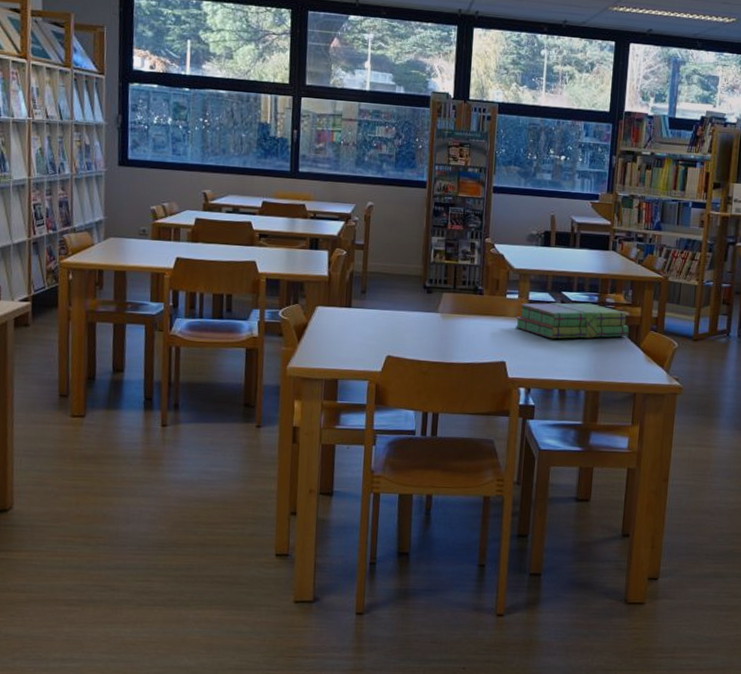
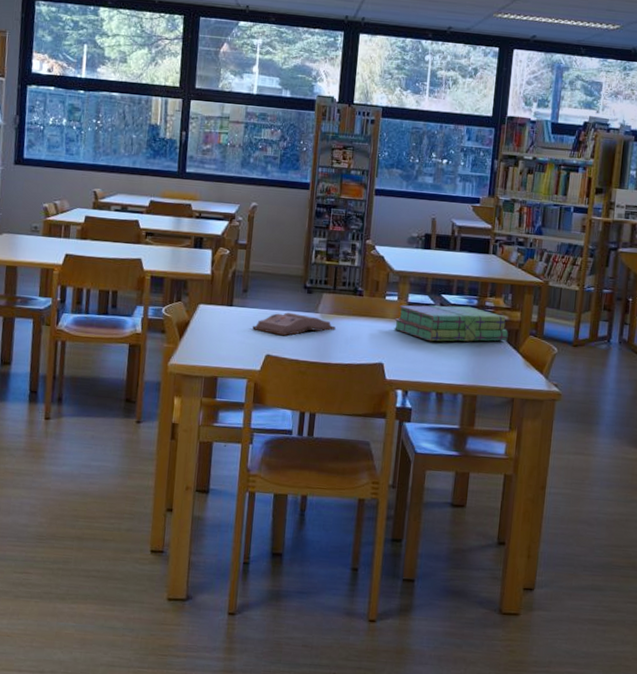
hardback book: none [371,313,457,337] -> present [252,313,336,336]

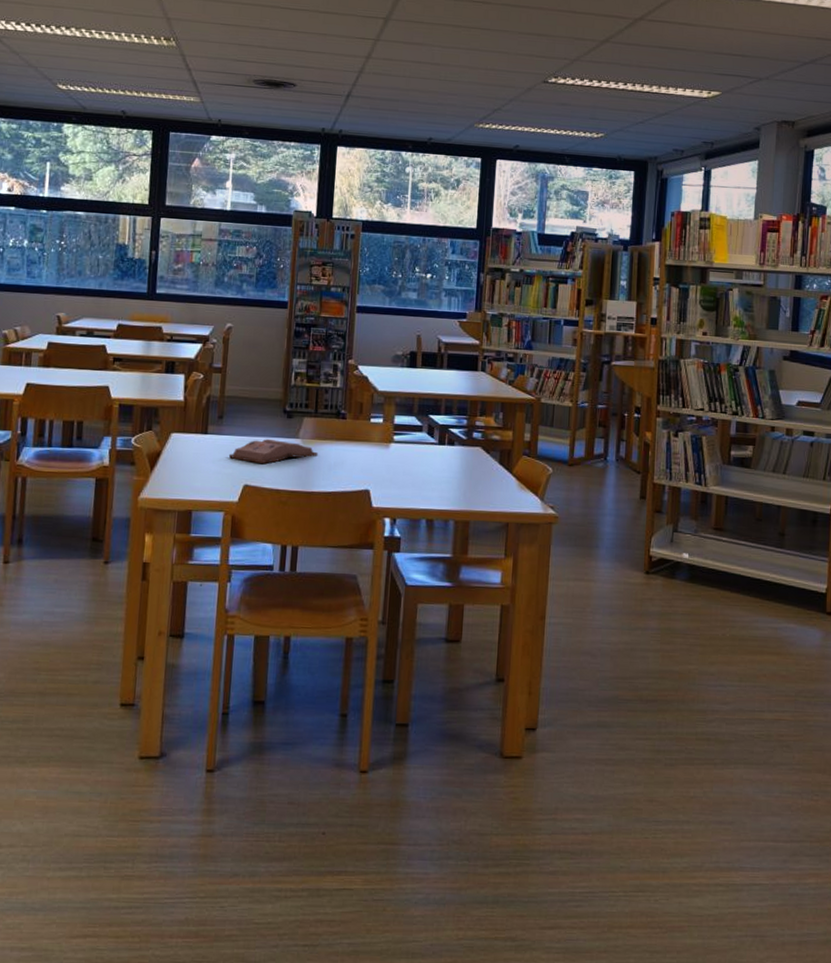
stack of books: present [393,305,508,342] -> none [379,426,500,465]

